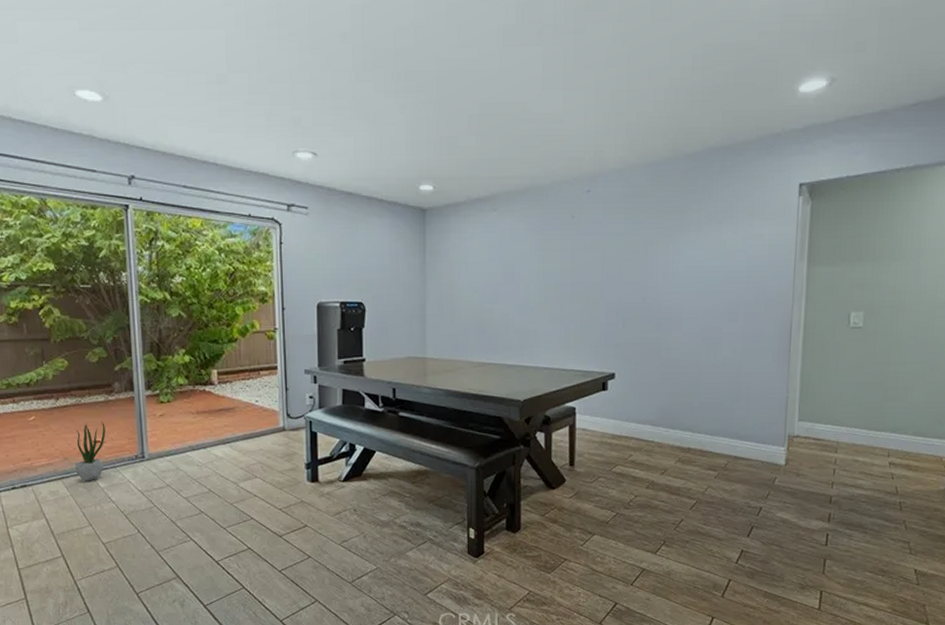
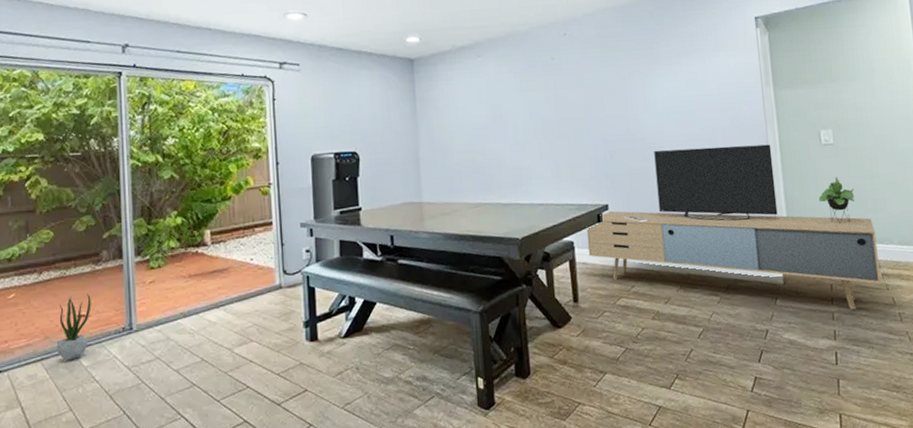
media console: none [589,321,891,496] -> present [586,144,881,310]

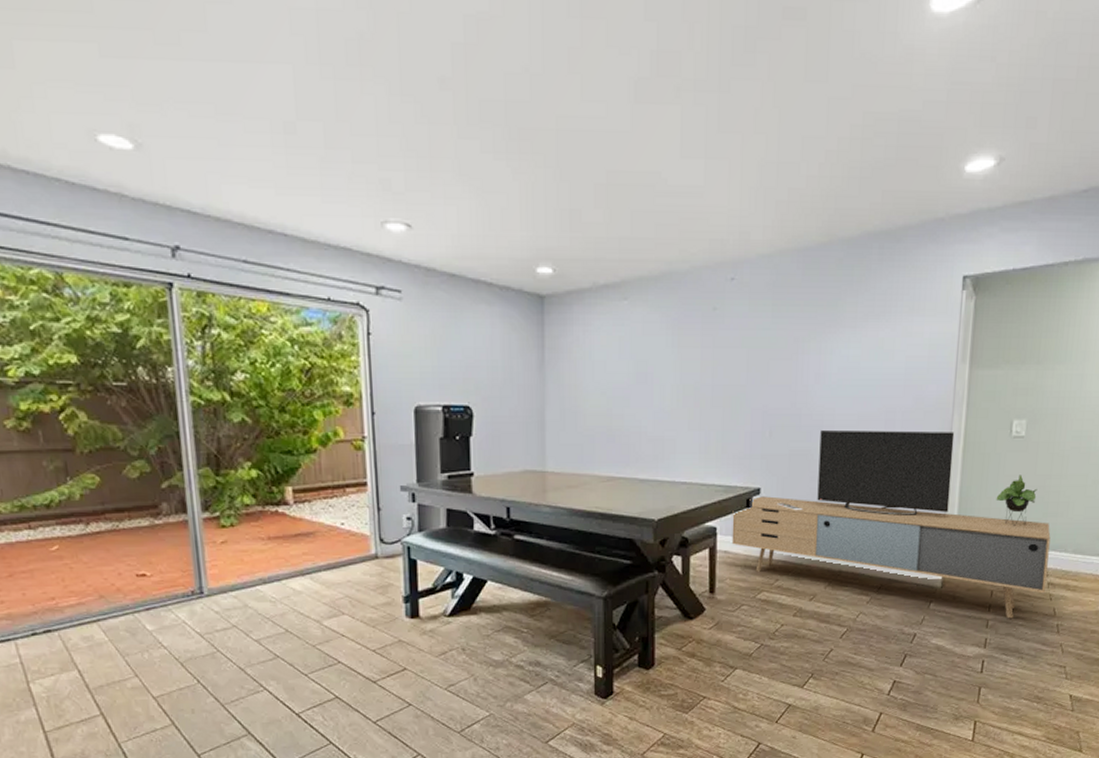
potted plant: present [56,293,91,361] -> none [113,550,153,624]

